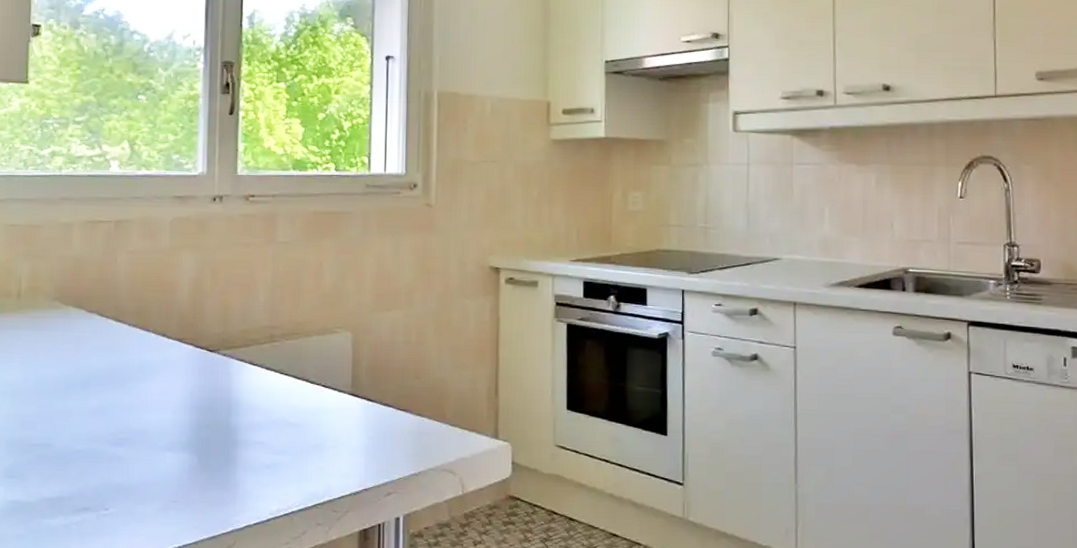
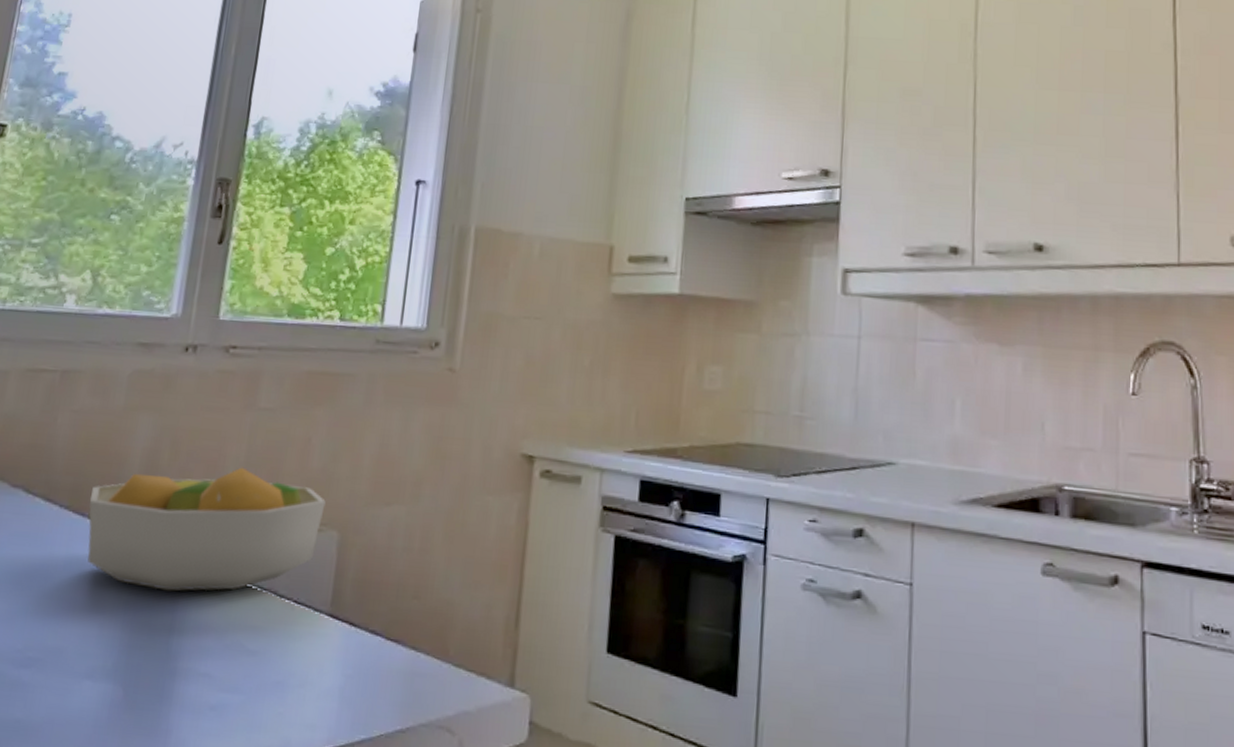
fruit bowl: none [151,288,339,384] -> present [87,467,326,591]

